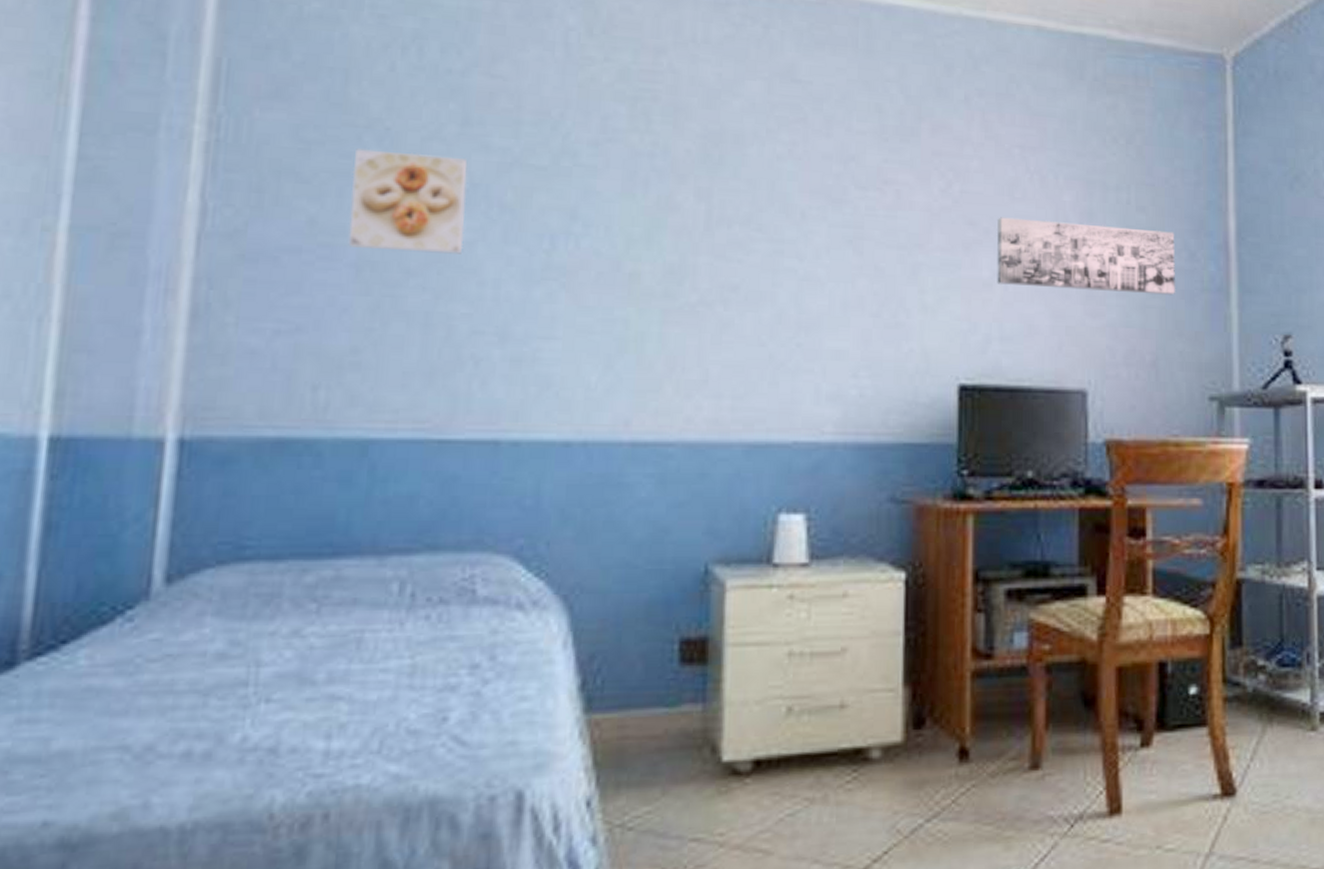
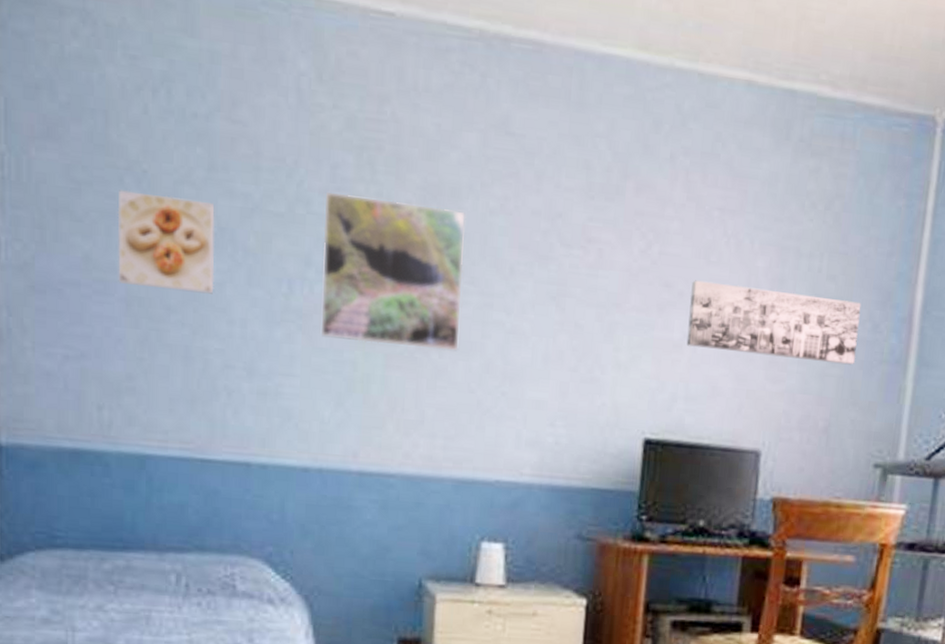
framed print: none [588,144,750,302] -> present [321,193,465,351]

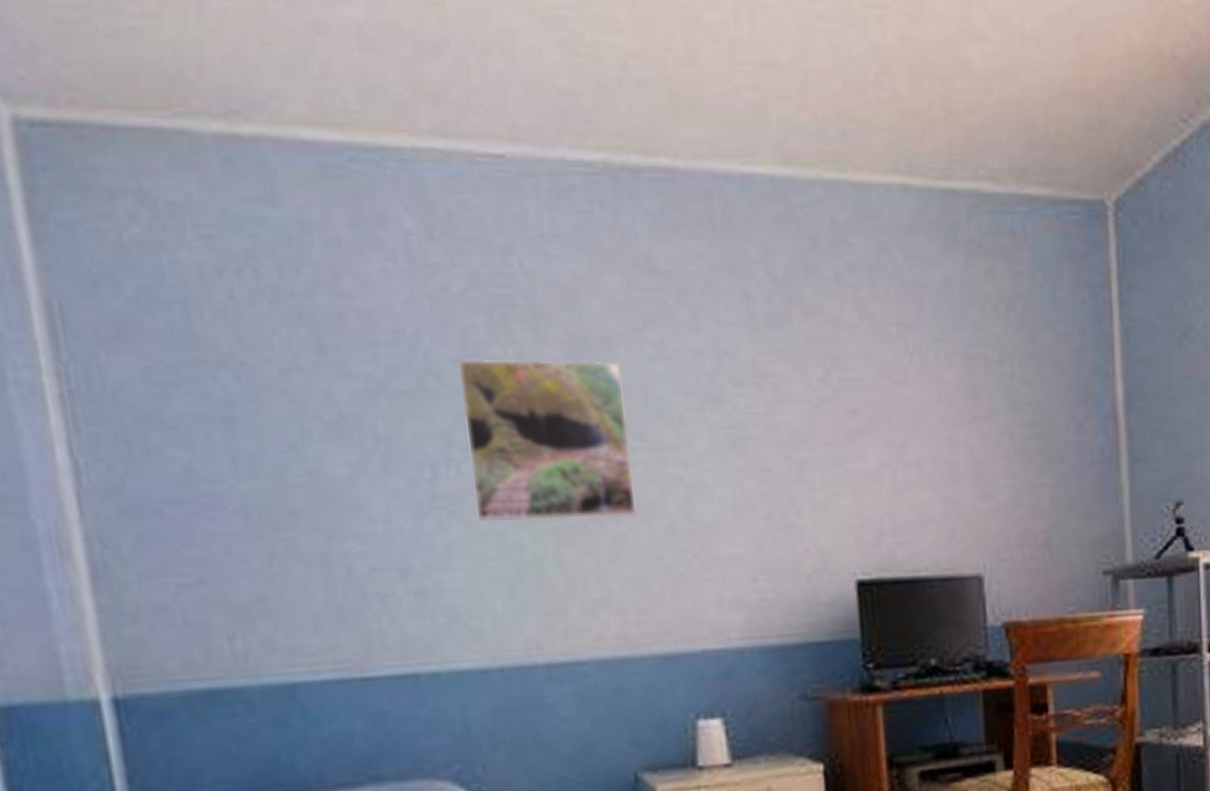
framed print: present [117,190,215,294] -> none [214,387,345,493]
wall art: present [686,280,861,365] -> none [880,403,1065,475]

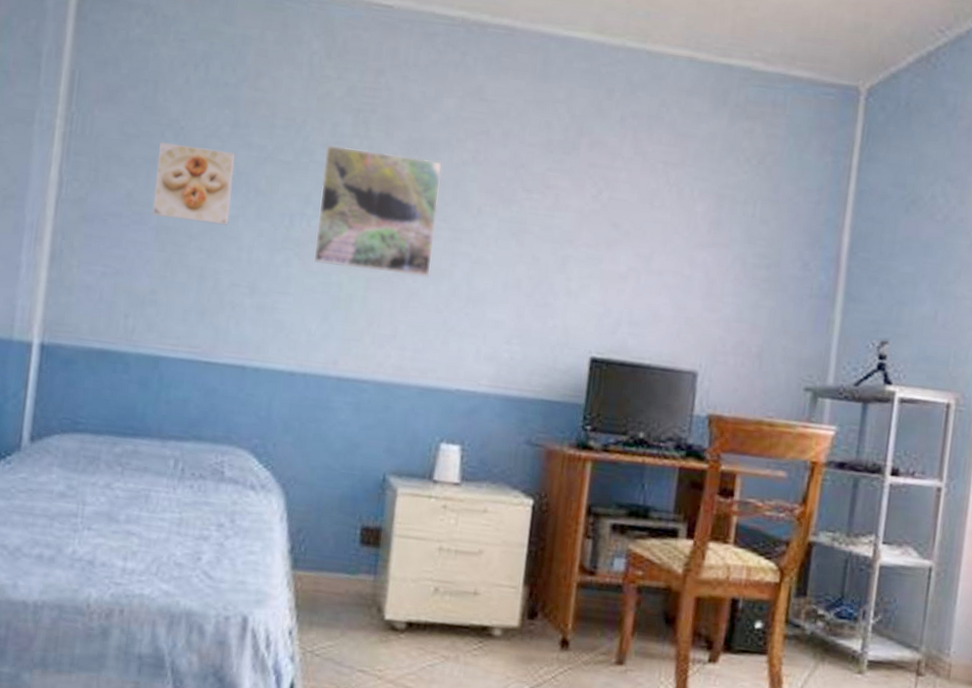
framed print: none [214,387,345,493] -> present [152,142,236,226]

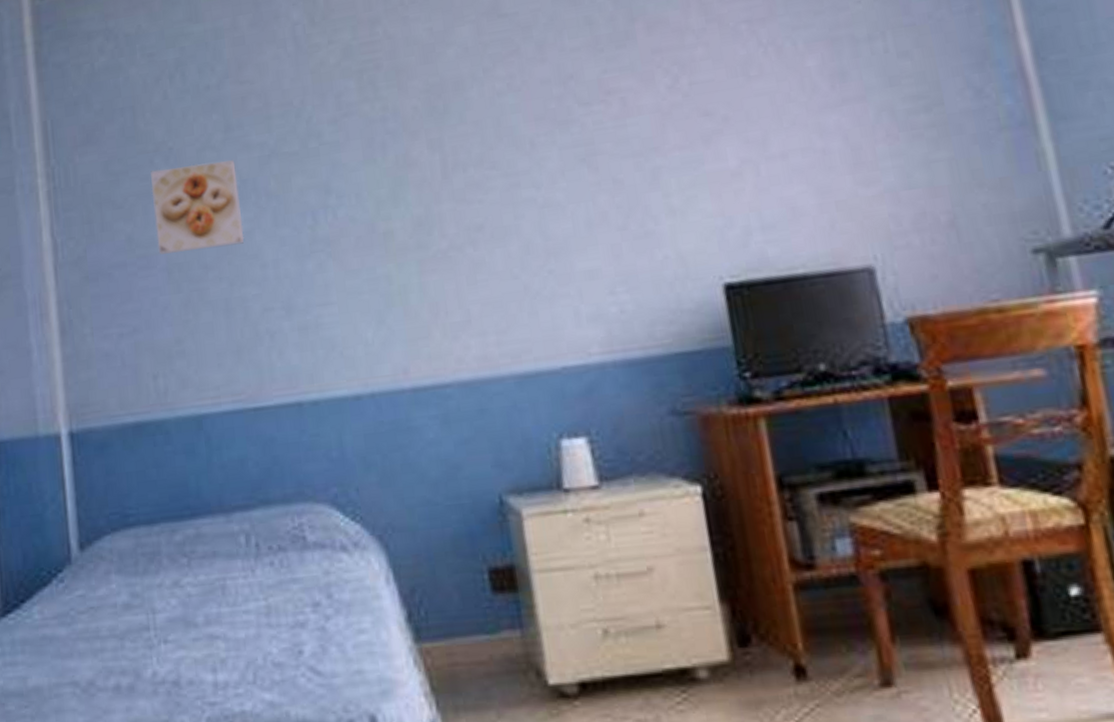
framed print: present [314,145,442,277] -> none [335,101,492,258]

